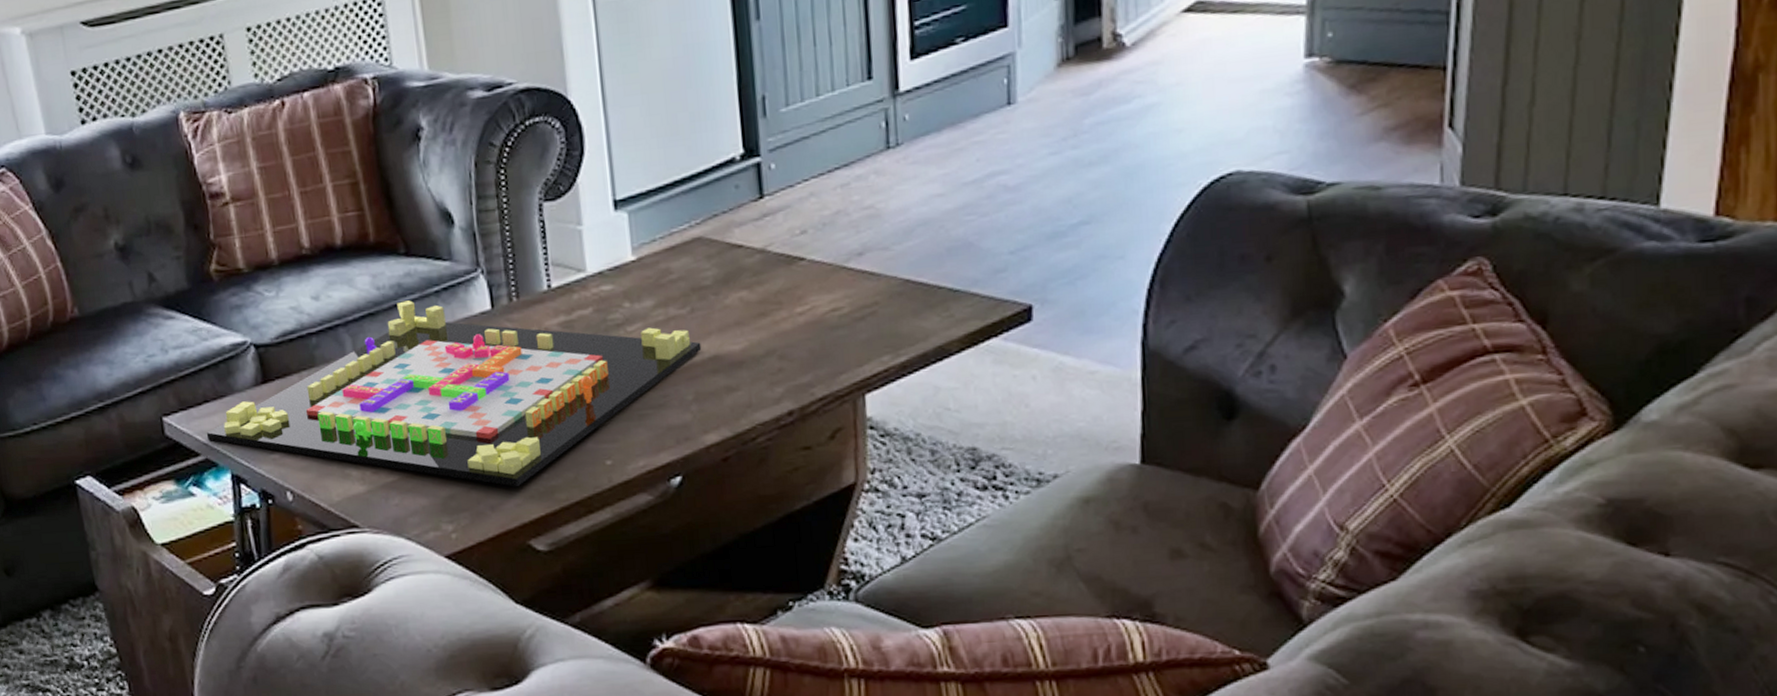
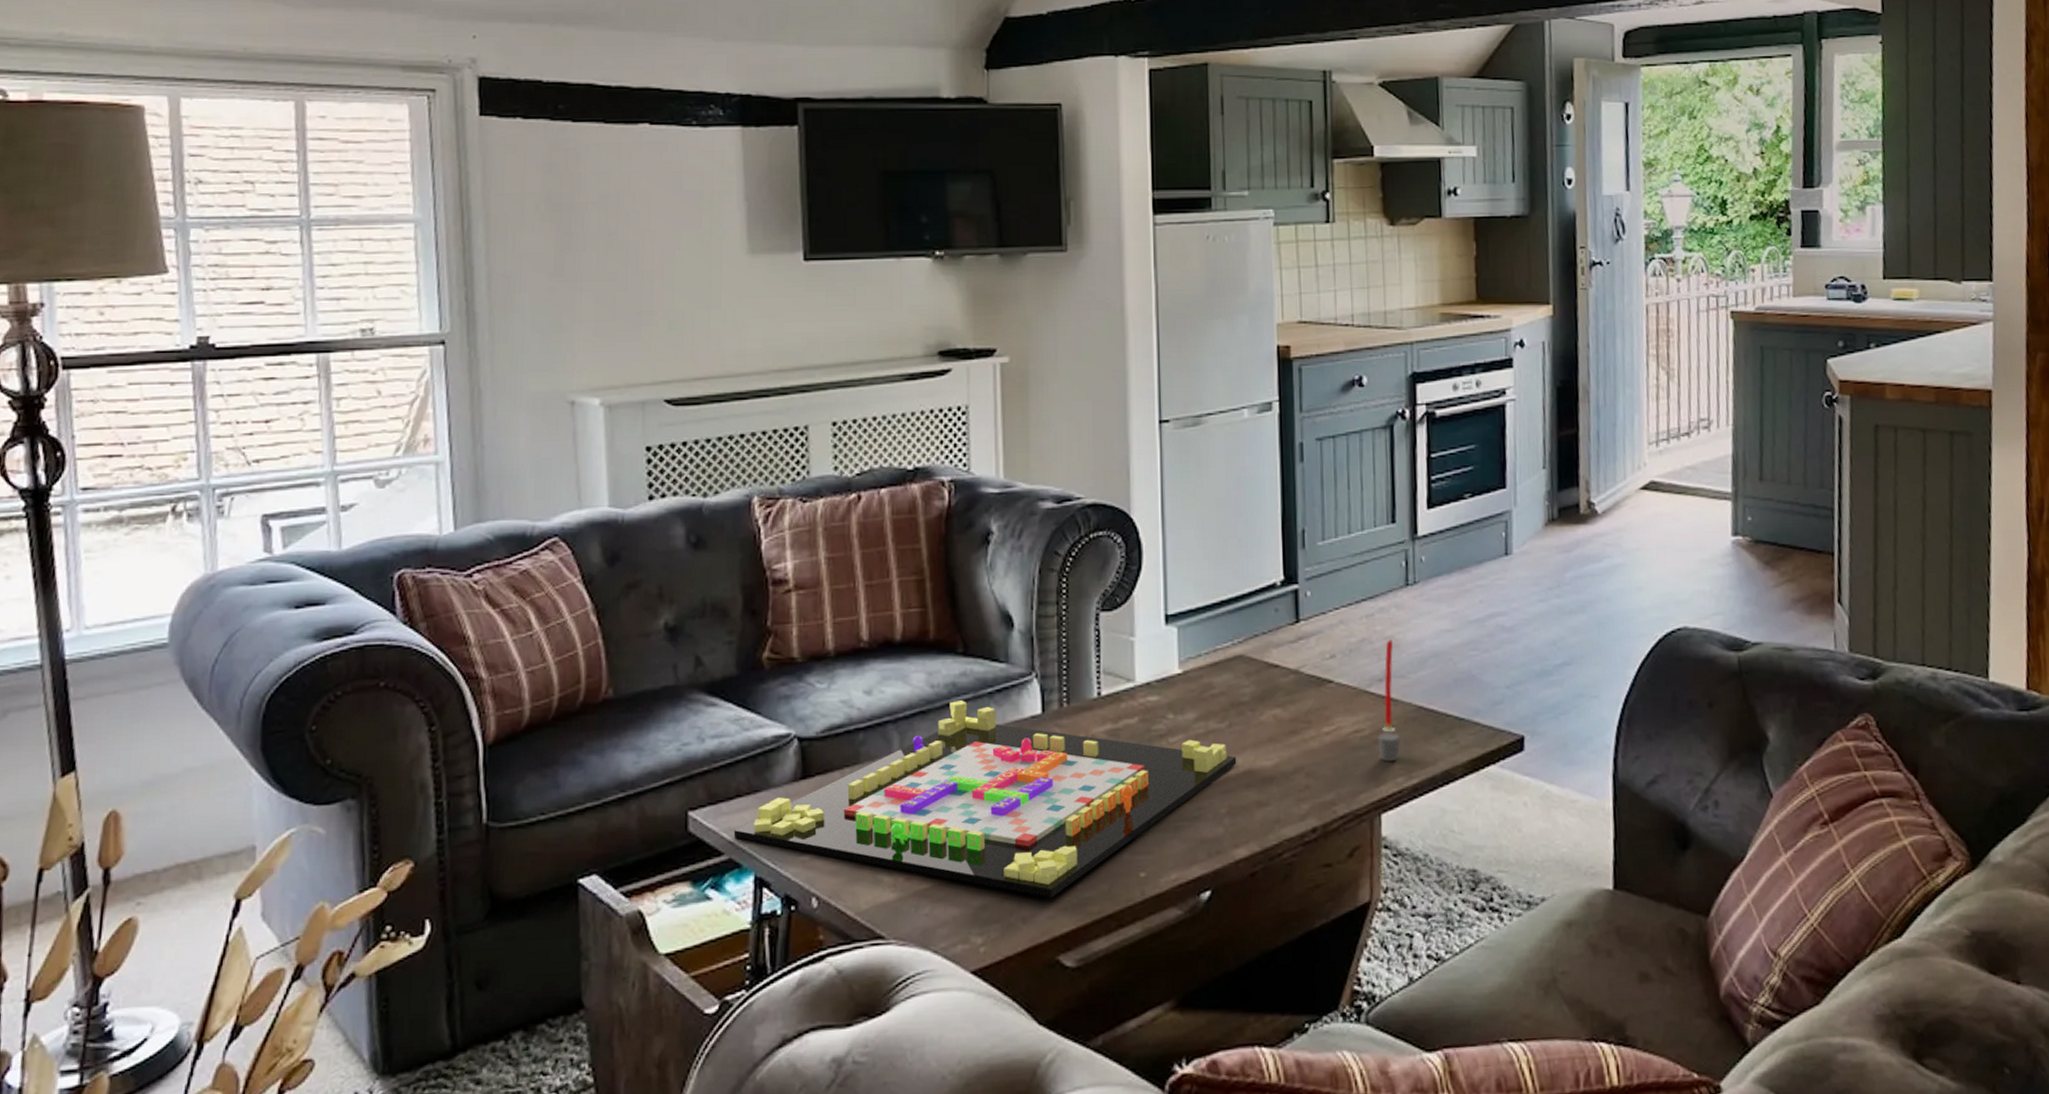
candle: none [858,209,885,340] -> present [1377,639,1401,762]

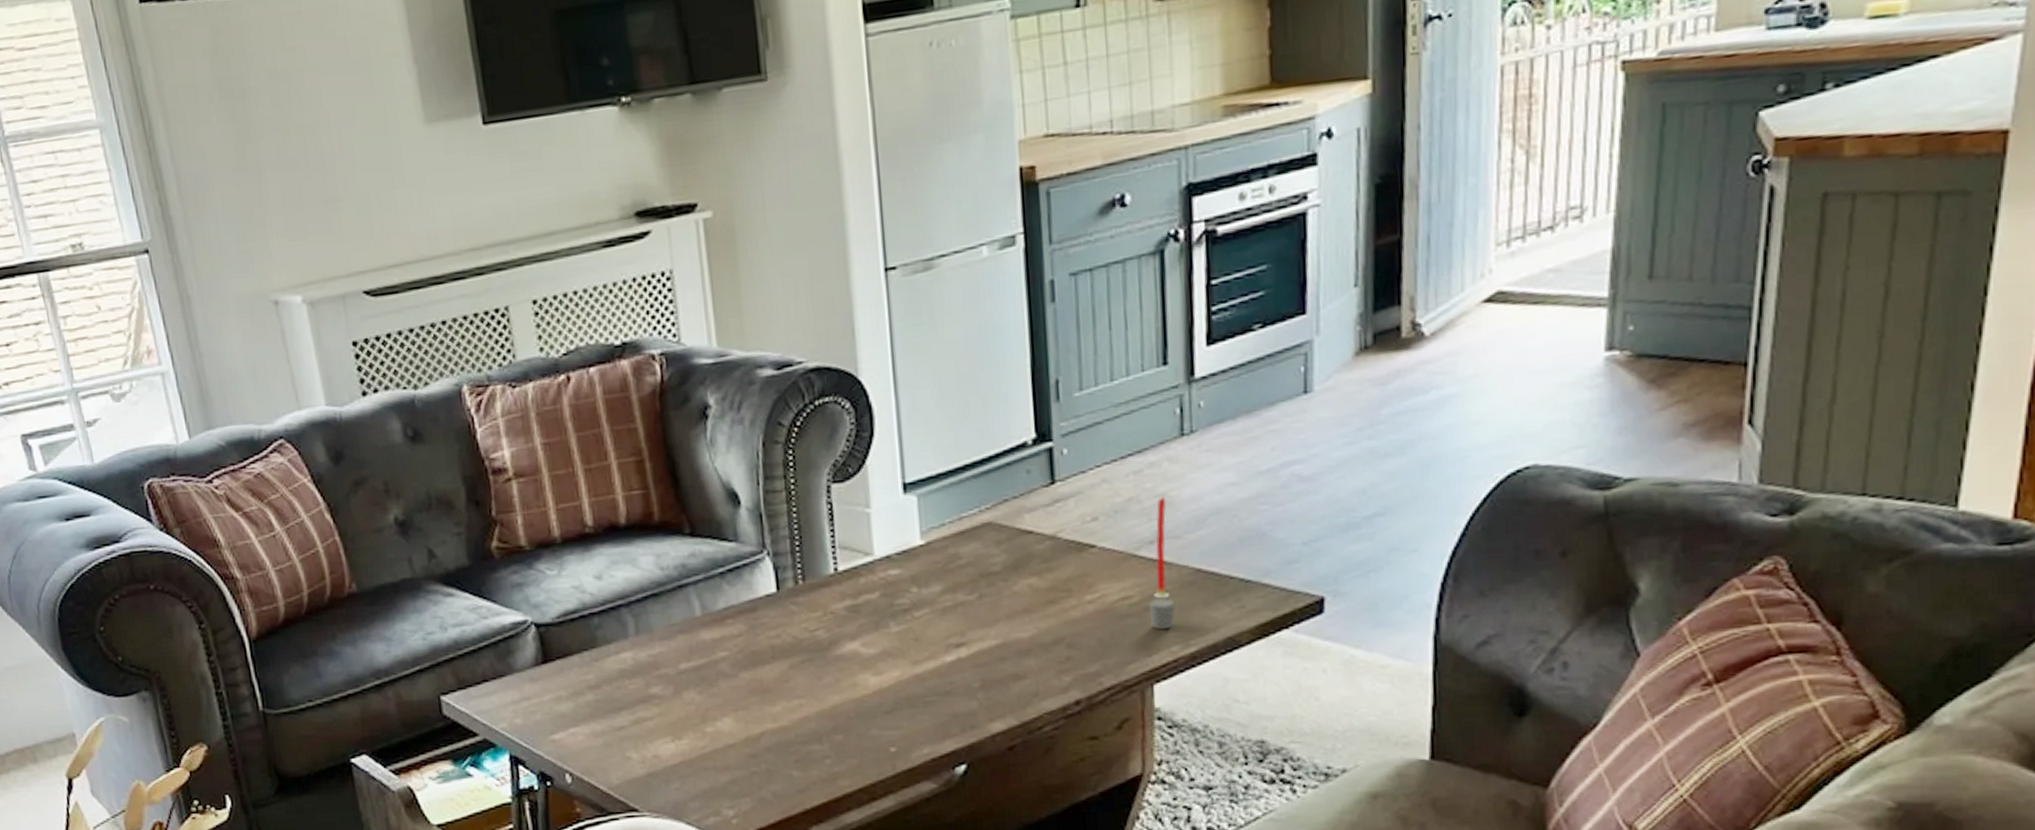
gameboard: present [733,700,1237,898] -> none [484,581,989,773]

